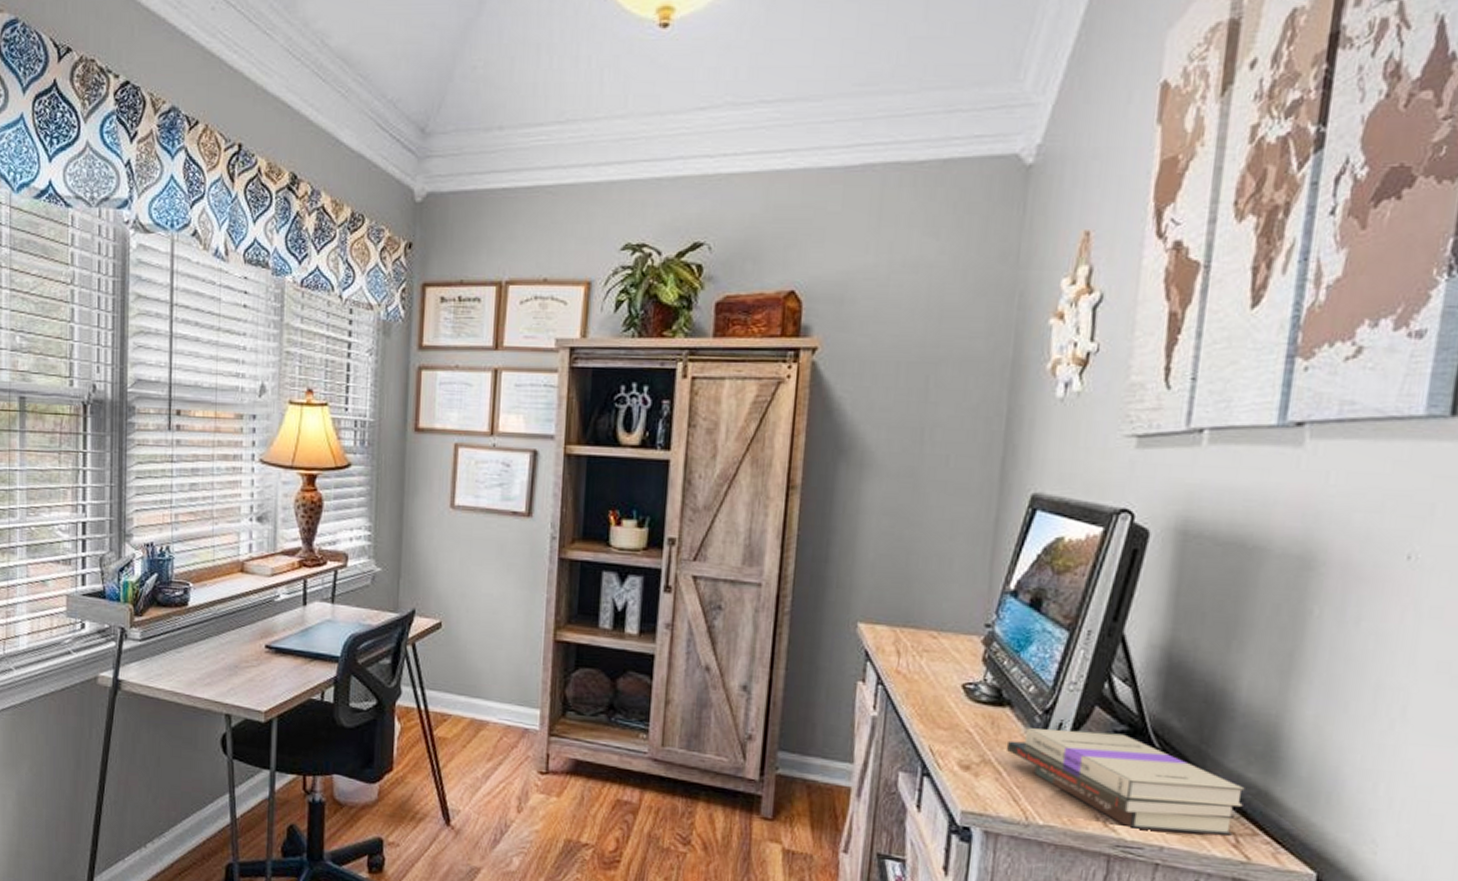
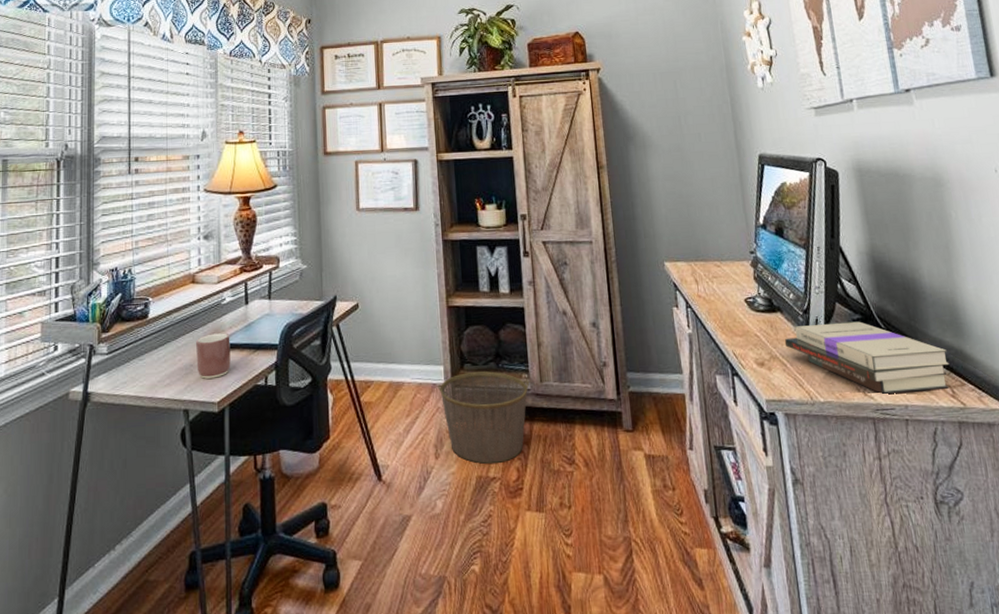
mug: none [241,634,283,685] -> present [195,333,231,379]
basket: none [529,721,647,829] -> present [437,371,529,464]

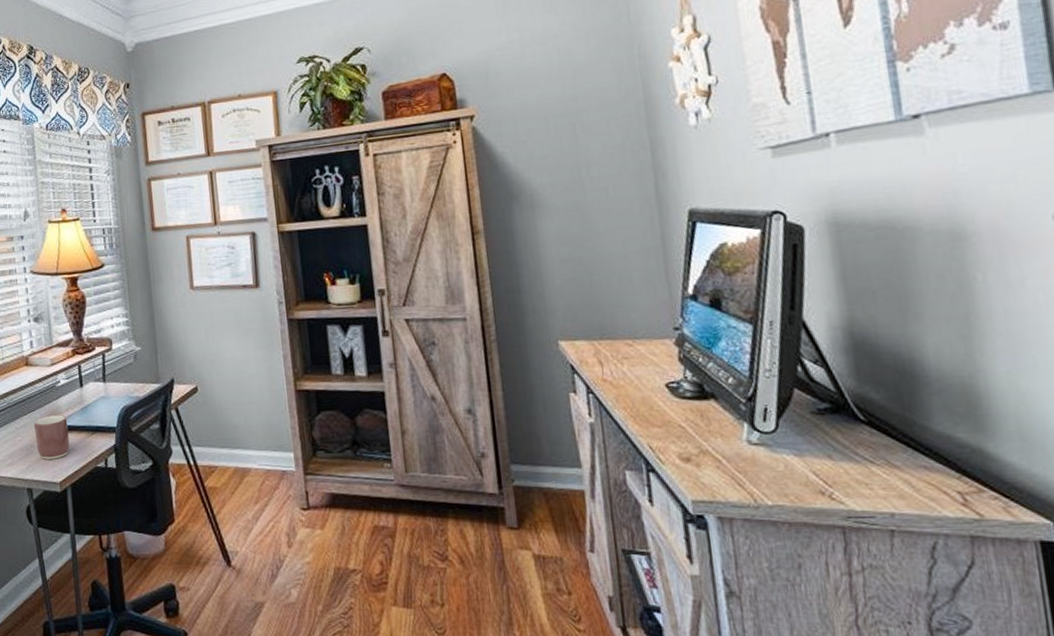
basket: present [437,371,529,464] -> none [287,459,392,555]
books: present [785,321,949,394] -> none [720,411,961,499]

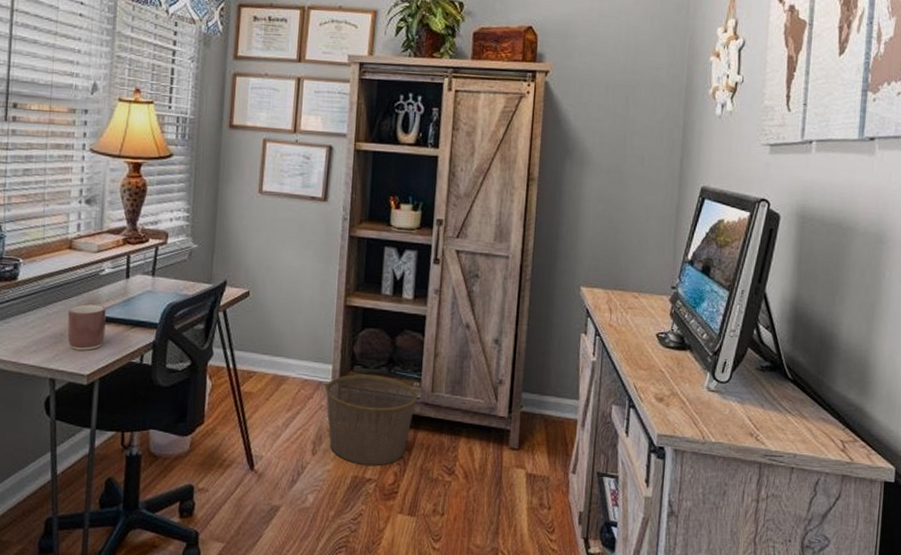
basket: none [287,459,392,555] -> present [323,374,419,466]

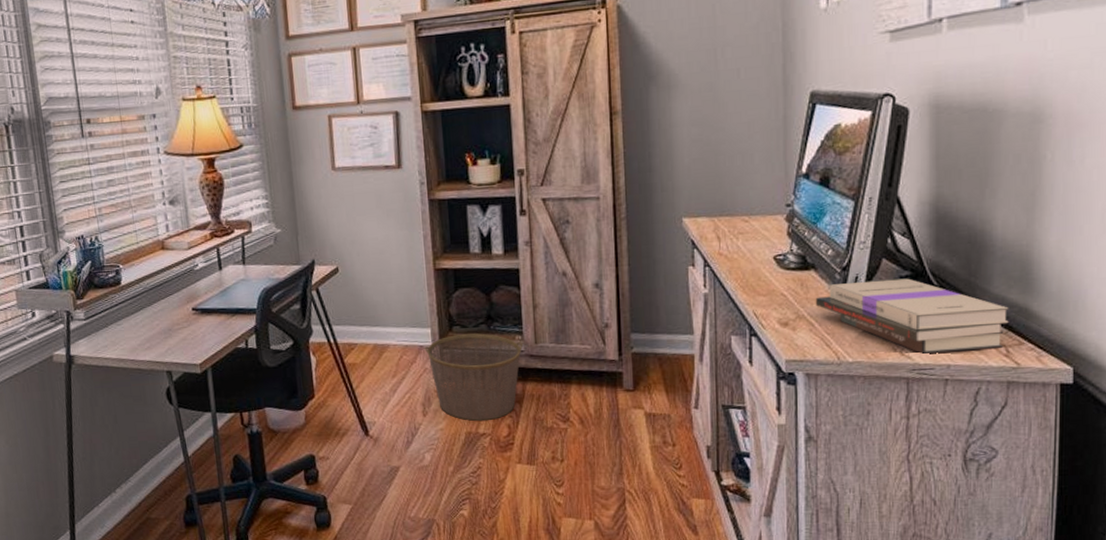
mug: present [67,304,107,350] -> none [171,298,210,342]
books: none [689,366,848,443] -> present [816,278,1009,354]

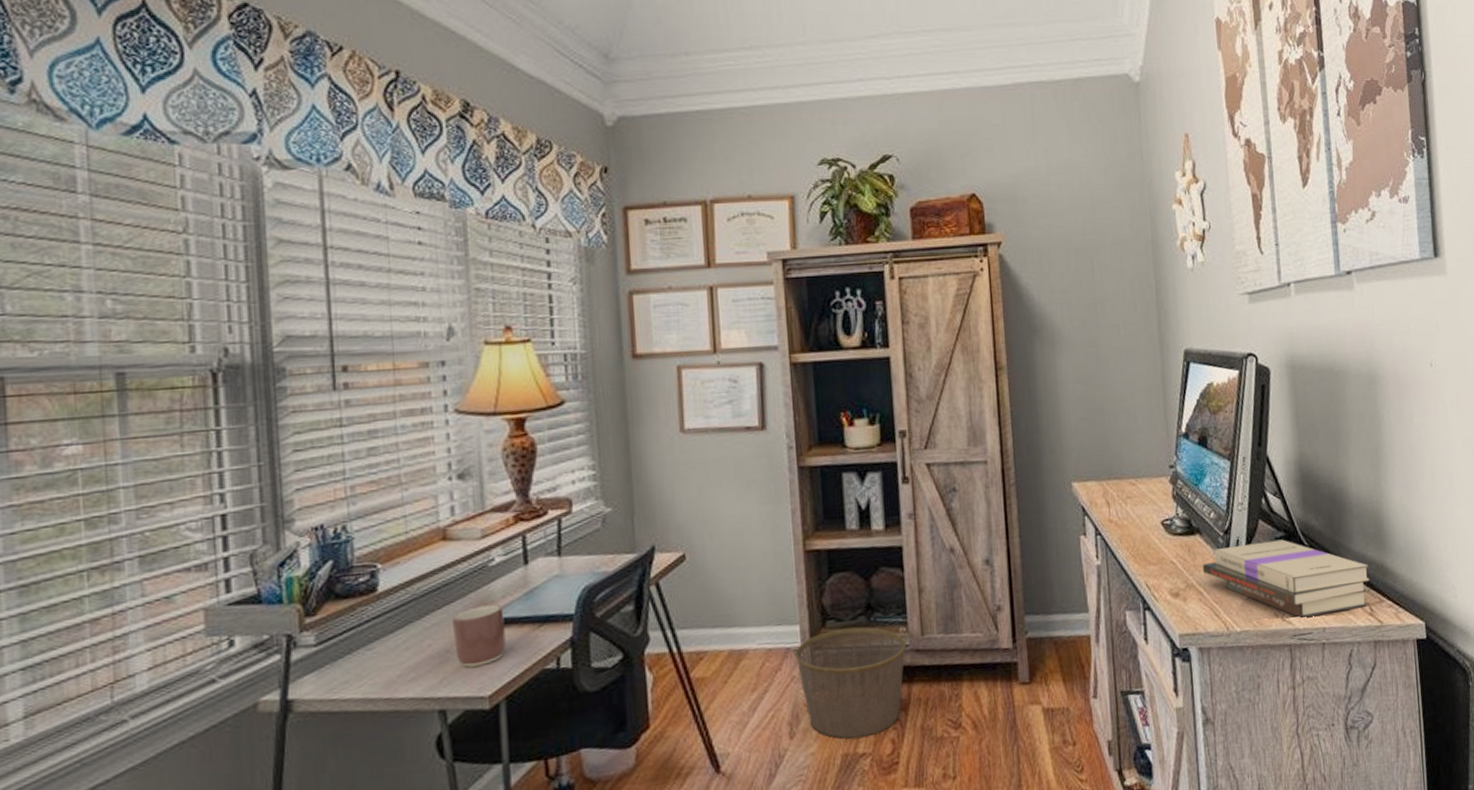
mug: none [171,298,210,342] -> present [451,604,506,668]

